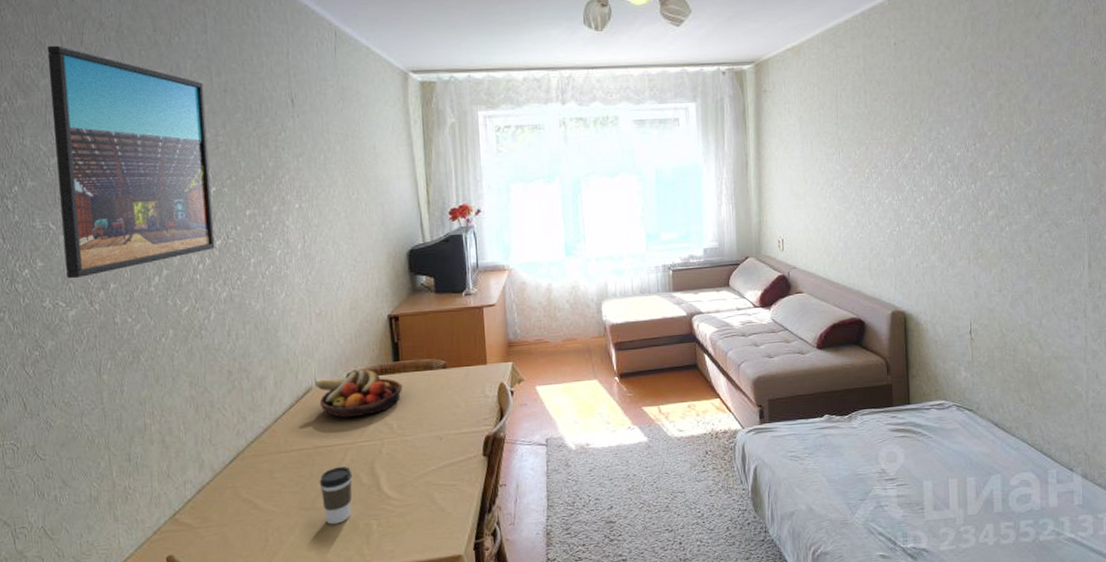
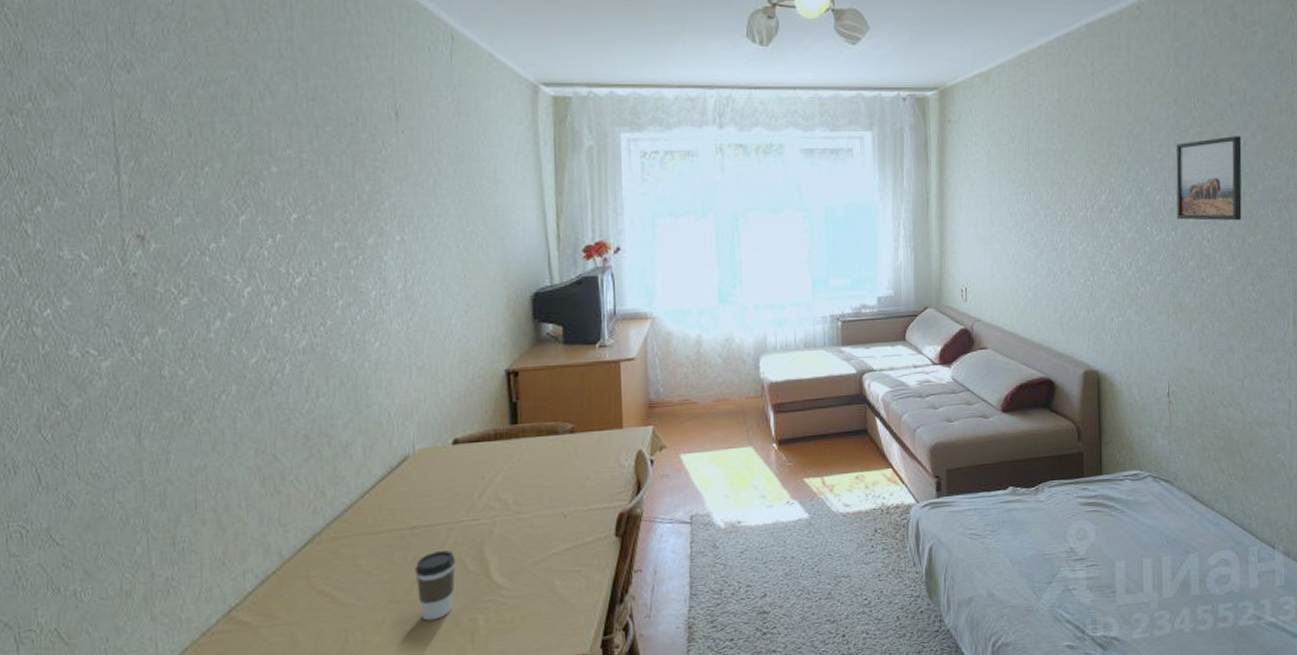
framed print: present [47,45,215,279] -> none [87,36,294,322]
fruit bowl: present [315,369,403,419] -> none [413,433,521,493]
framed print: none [974,95,1038,174] -> present [1176,136,1242,221]

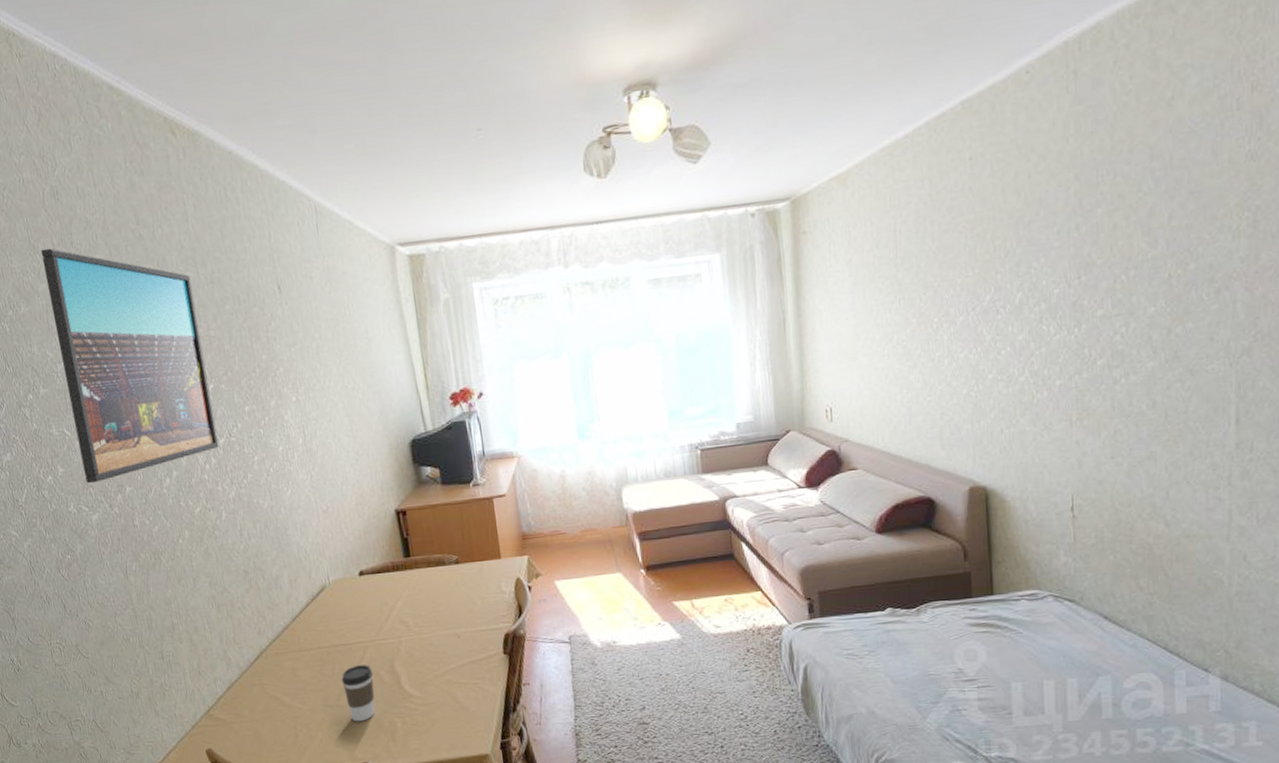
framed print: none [87,36,294,322] -> present [40,248,219,484]
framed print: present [1176,136,1242,221] -> none [1078,208,1167,315]

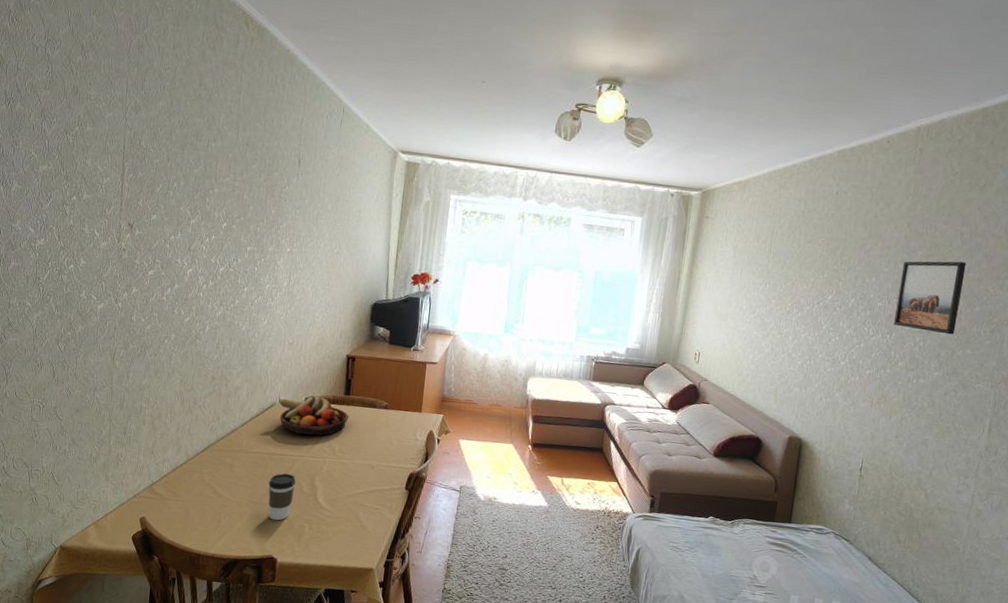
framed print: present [40,248,219,484] -> none [101,86,231,279]
fruit bowl: none [328,566,416,617] -> present [278,395,349,436]
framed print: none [1078,208,1167,315] -> present [894,261,967,335]

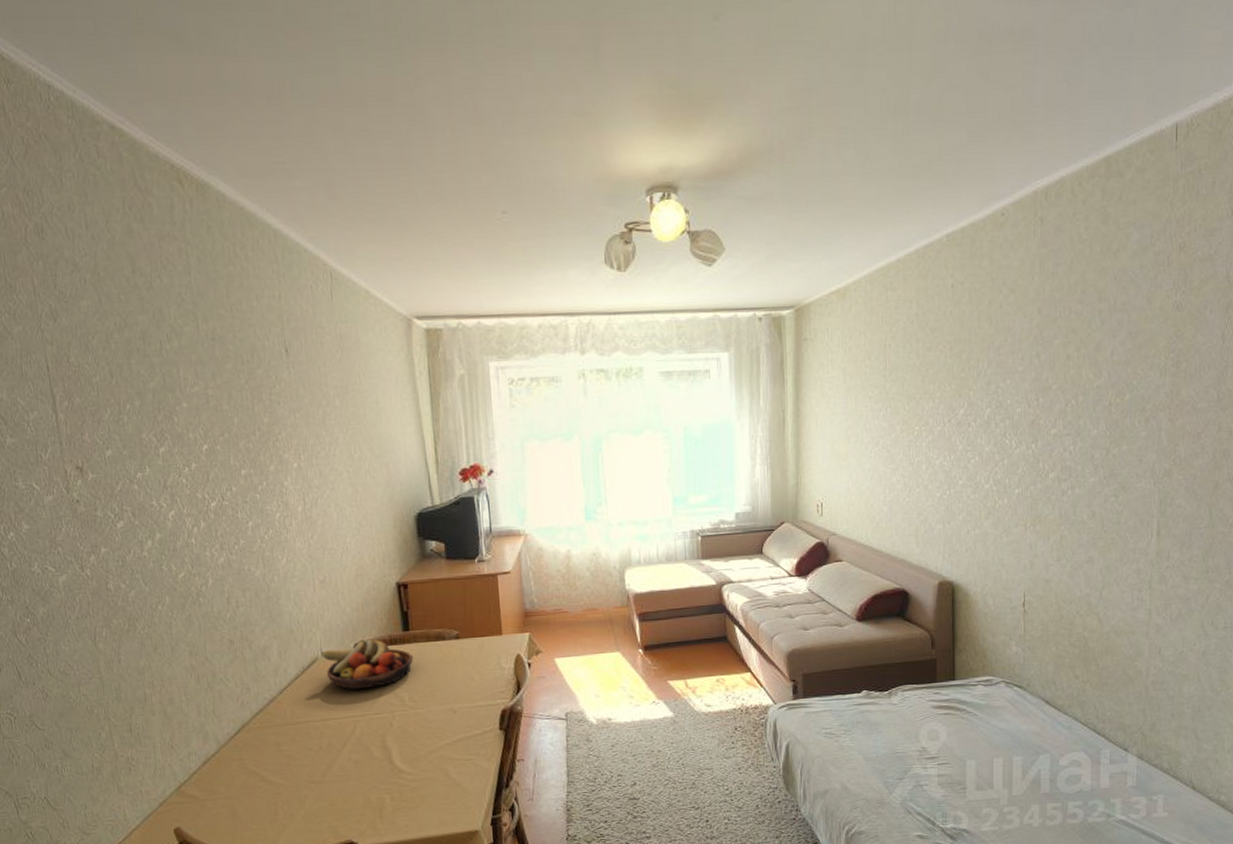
coffee cup: present [268,473,296,521] -> none [328,739,363,799]
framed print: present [894,261,967,335] -> none [1038,344,1109,432]

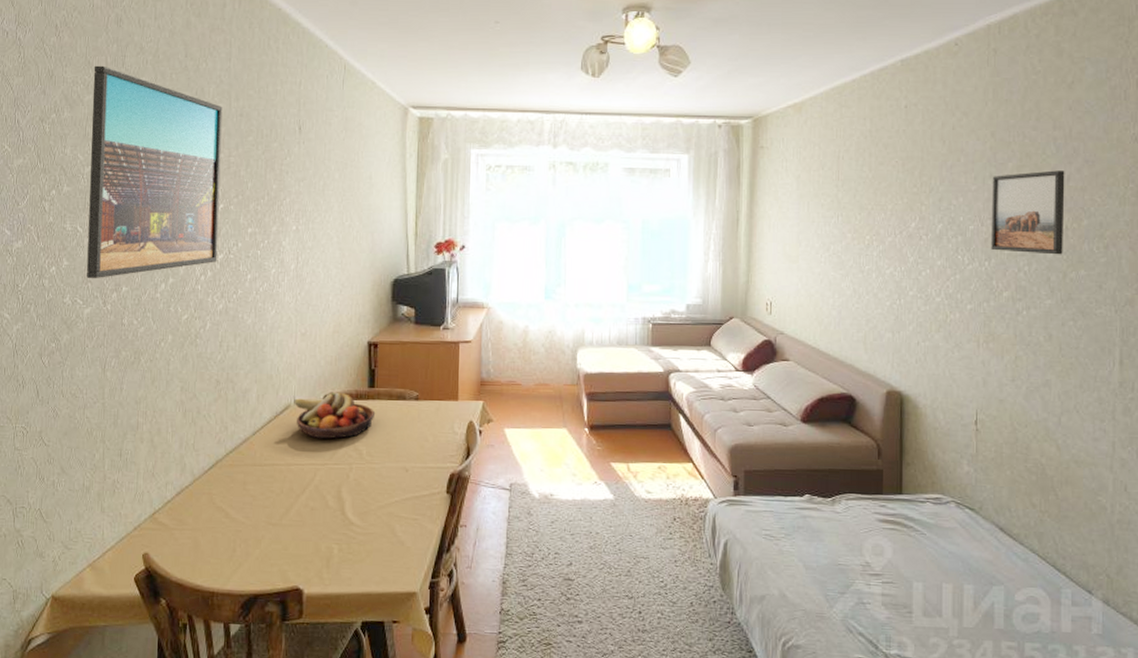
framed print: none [18,288,210,543] -> present [87,65,223,279]
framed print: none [1038,344,1109,432] -> present [991,170,1065,255]

